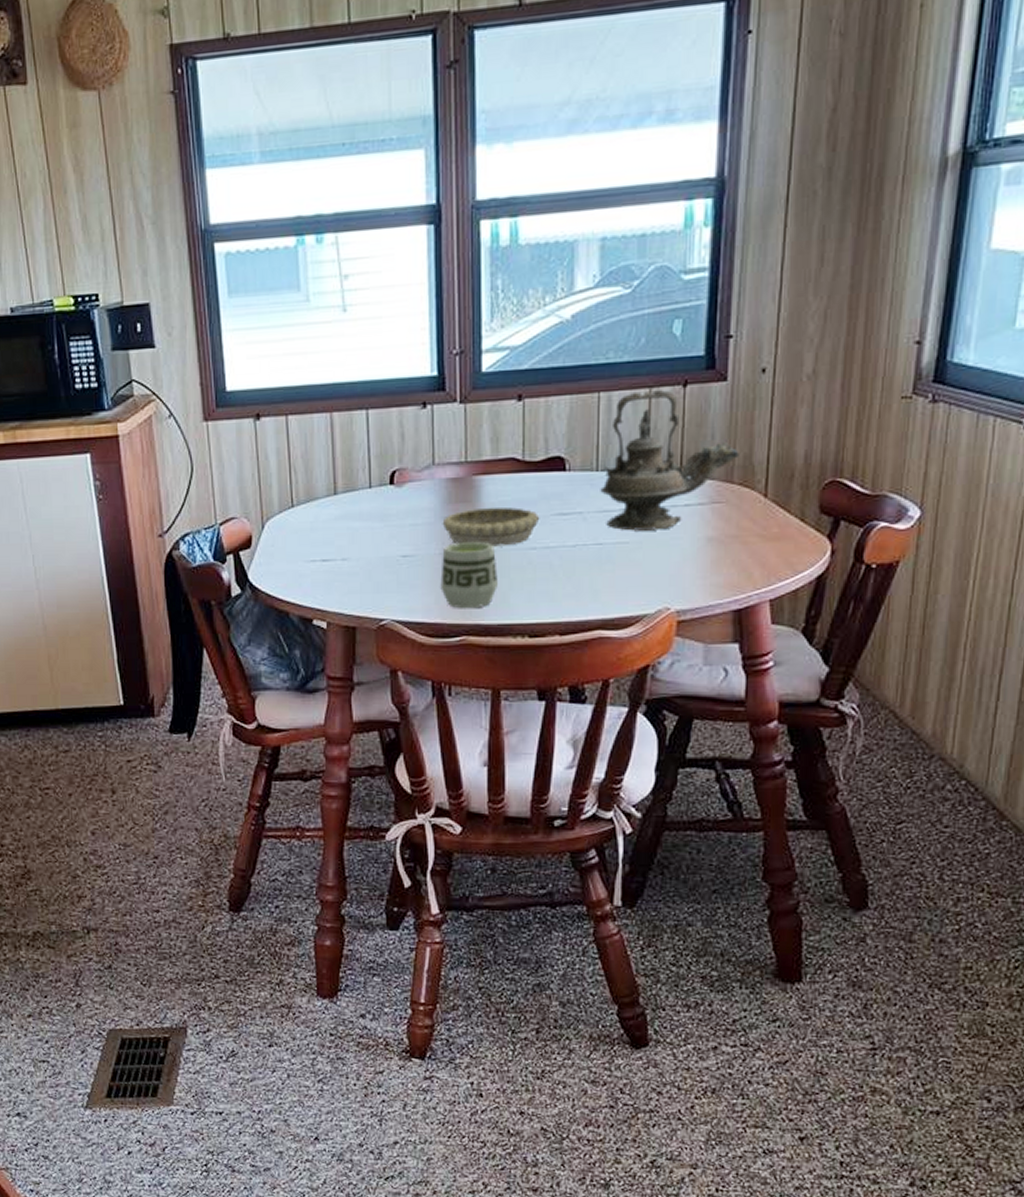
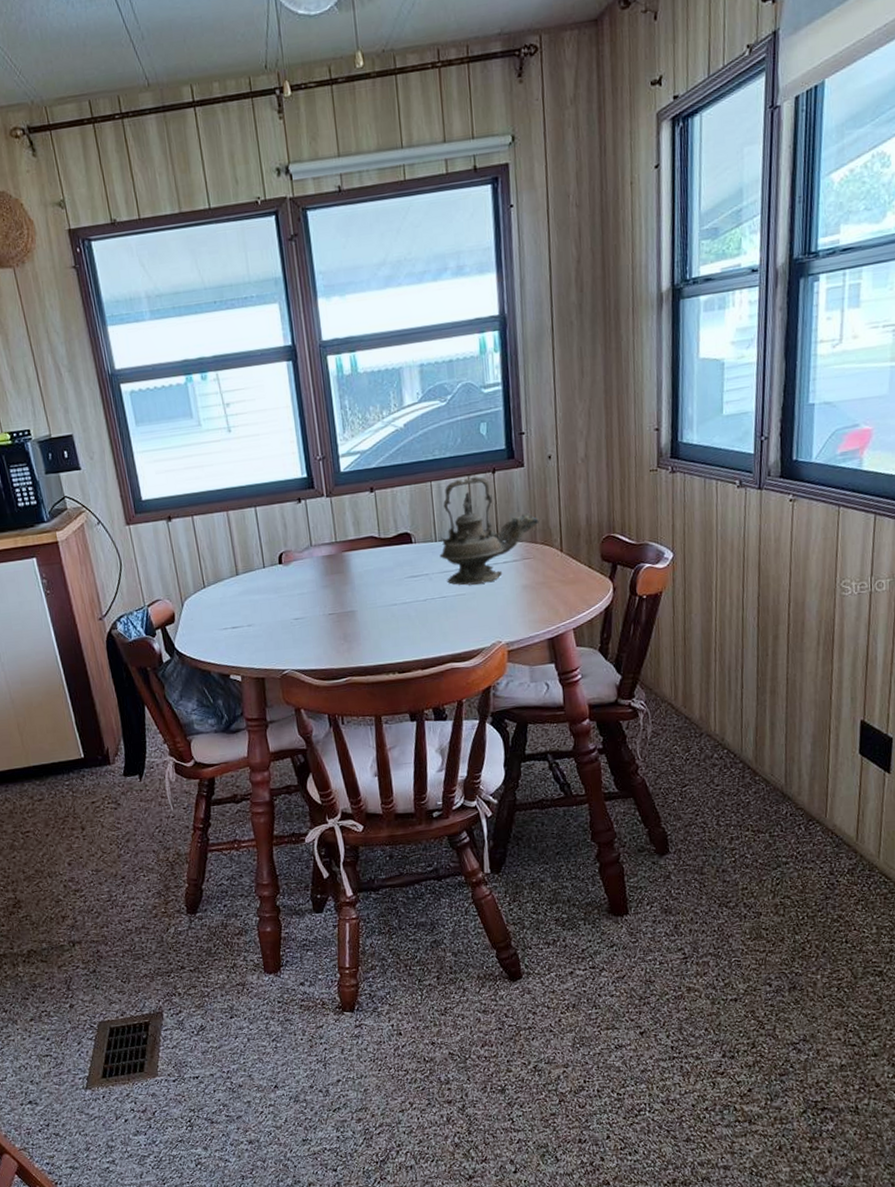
cup: present [440,541,498,609] -> none [325,602,371,656]
decorative bowl: present [442,507,540,547] -> none [323,574,397,607]

